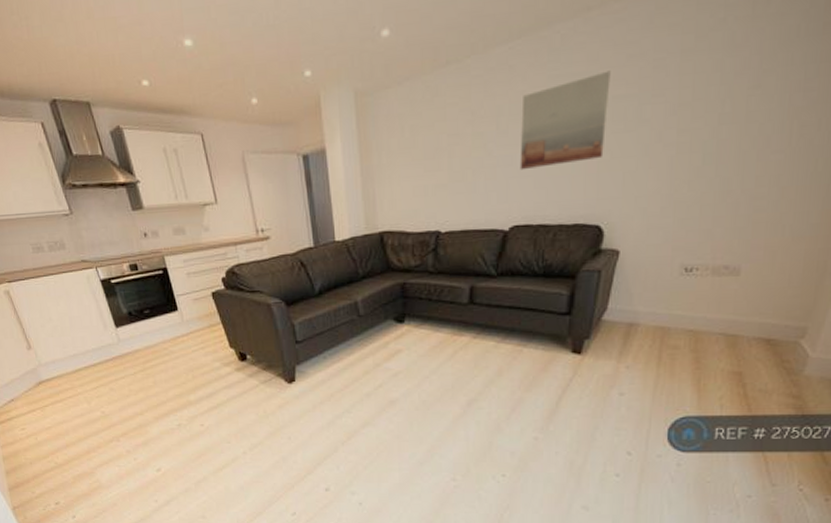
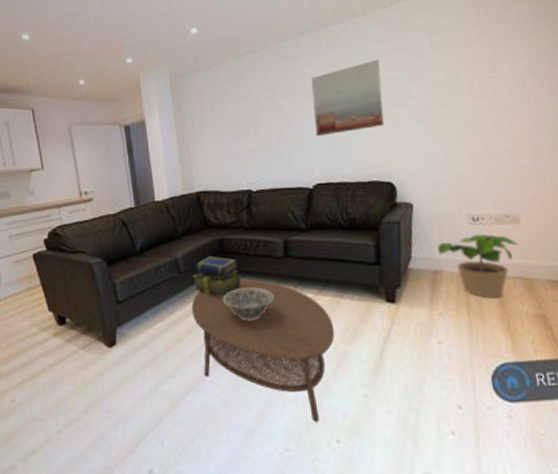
coffee table: none [369,324,513,458] -> present [191,278,335,422]
stack of books: none [372,300,421,341] -> present [193,256,240,297]
decorative bowl: none [401,333,454,365] -> present [222,287,274,321]
potted plant: none [637,286,732,354] -> present [437,234,519,298]

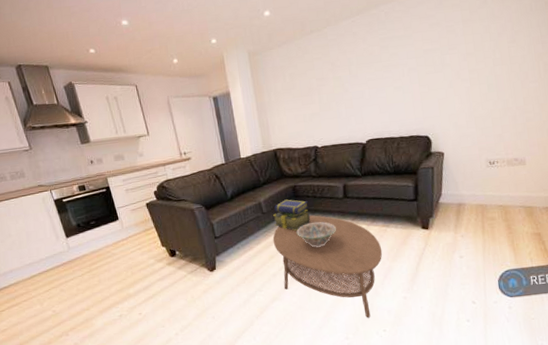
wall art: present [311,59,385,137] -> none [365,34,423,101]
potted plant: present [437,234,519,298] -> none [461,174,524,223]

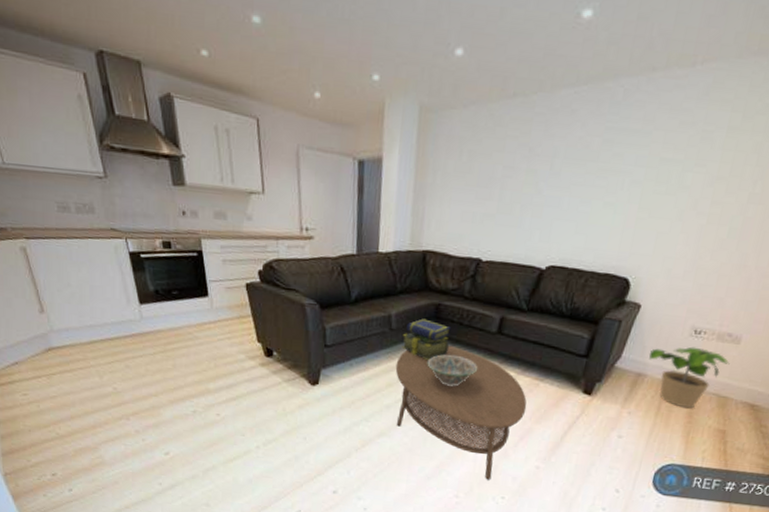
potted plant: none [461,174,524,223] -> present [649,346,730,409]

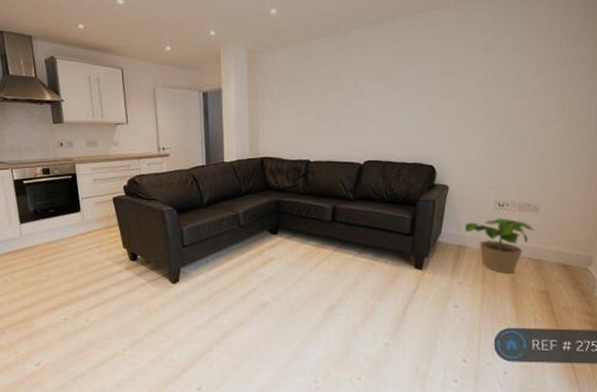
coffee table: present [395,346,527,480] -> none [246,236,367,362]
stack of books: present [401,318,451,360] -> none [250,214,291,250]
decorative bowl: present [427,354,477,387] -> none [274,244,318,273]

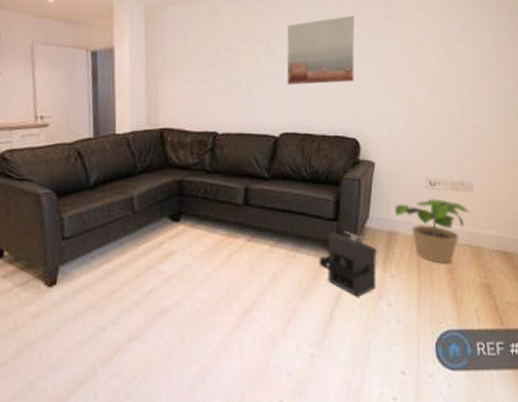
wall art: none [372,54,436,119] -> present [286,15,355,85]
speaker: none [395,245,447,299] -> present [319,232,377,297]

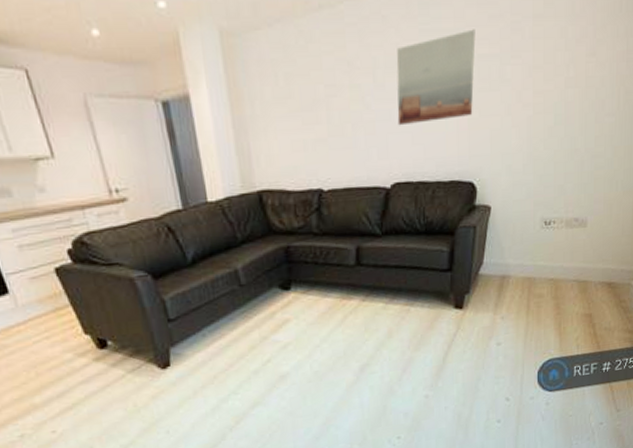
speaker: present [319,232,377,297] -> none [433,281,489,341]
potted plant: present [394,198,471,264] -> none [508,238,582,301]

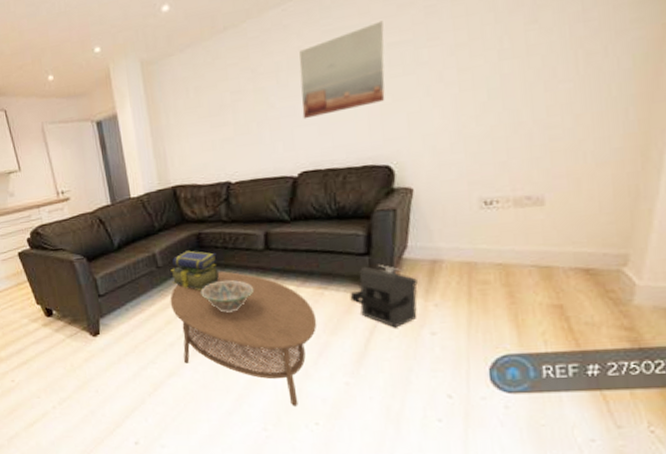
coffee table: none [254,289,403,424] -> present [170,271,317,406]
stack of books: none [255,265,308,310] -> present [171,250,219,290]
decorative bowl: none [288,298,343,334] -> present [200,280,253,313]
speaker: none [433,281,489,341] -> present [350,265,418,328]

